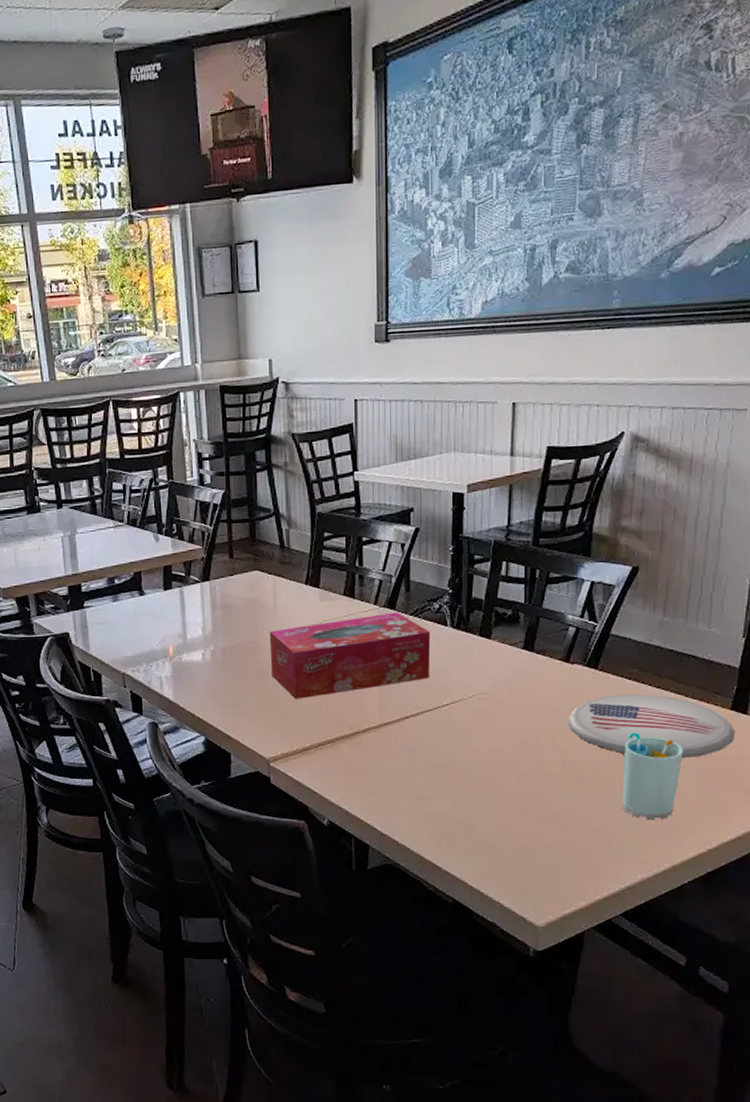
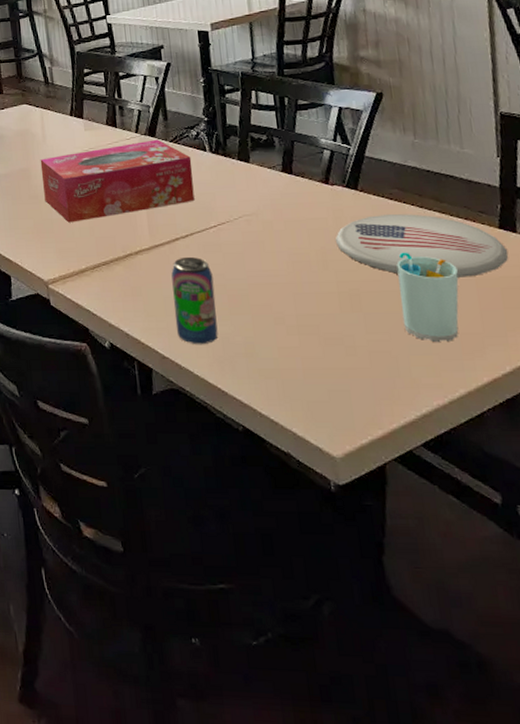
beverage can: none [397,735,440,823] -> present [171,256,218,345]

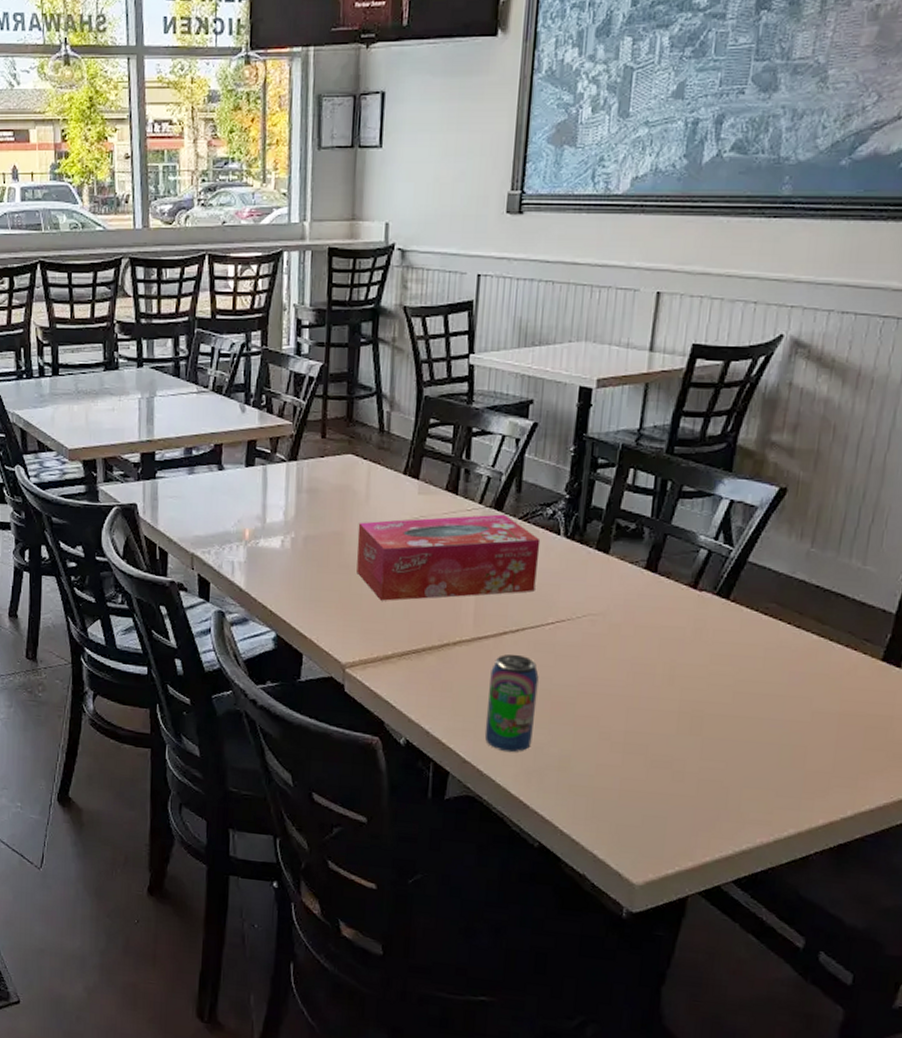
plate: present [335,214,509,277] -> none [689,630,885,711]
cup: present [396,252,459,343] -> none [744,675,823,778]

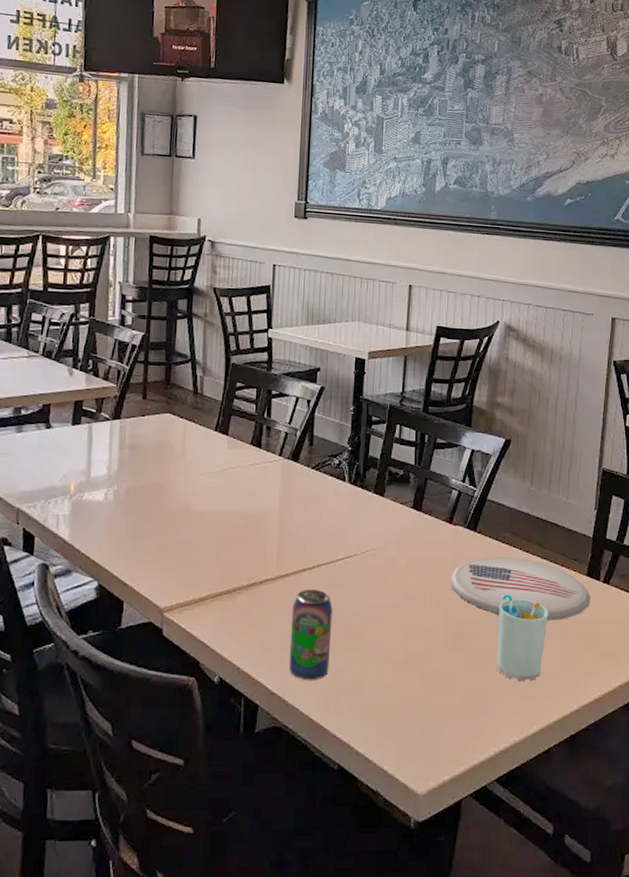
tissue box: present [356,514,541,601] -> none [174,465,330,546]
plate: none [689,630,885,711] -> present [449,557,591,620]
cup: none [744,675,823,778] -> present [496,594,549,682]

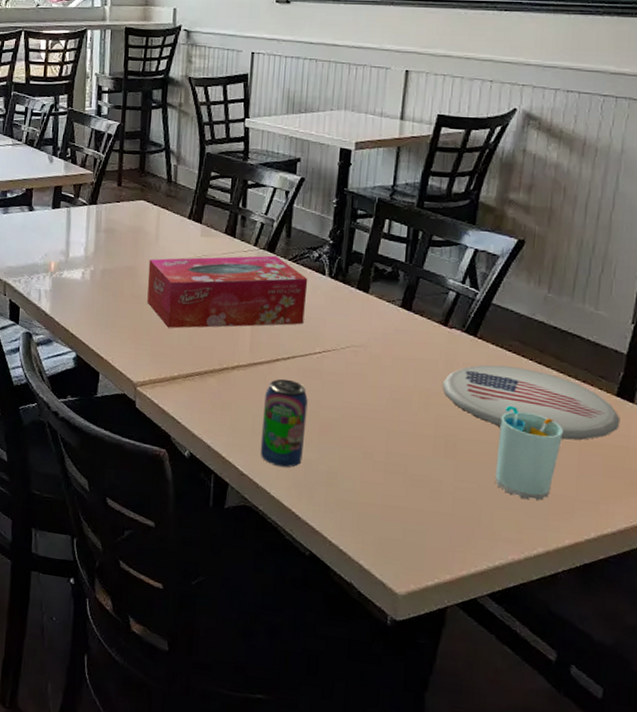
tissue box: none [174,465,330,546] -> present [147,255,308,329]

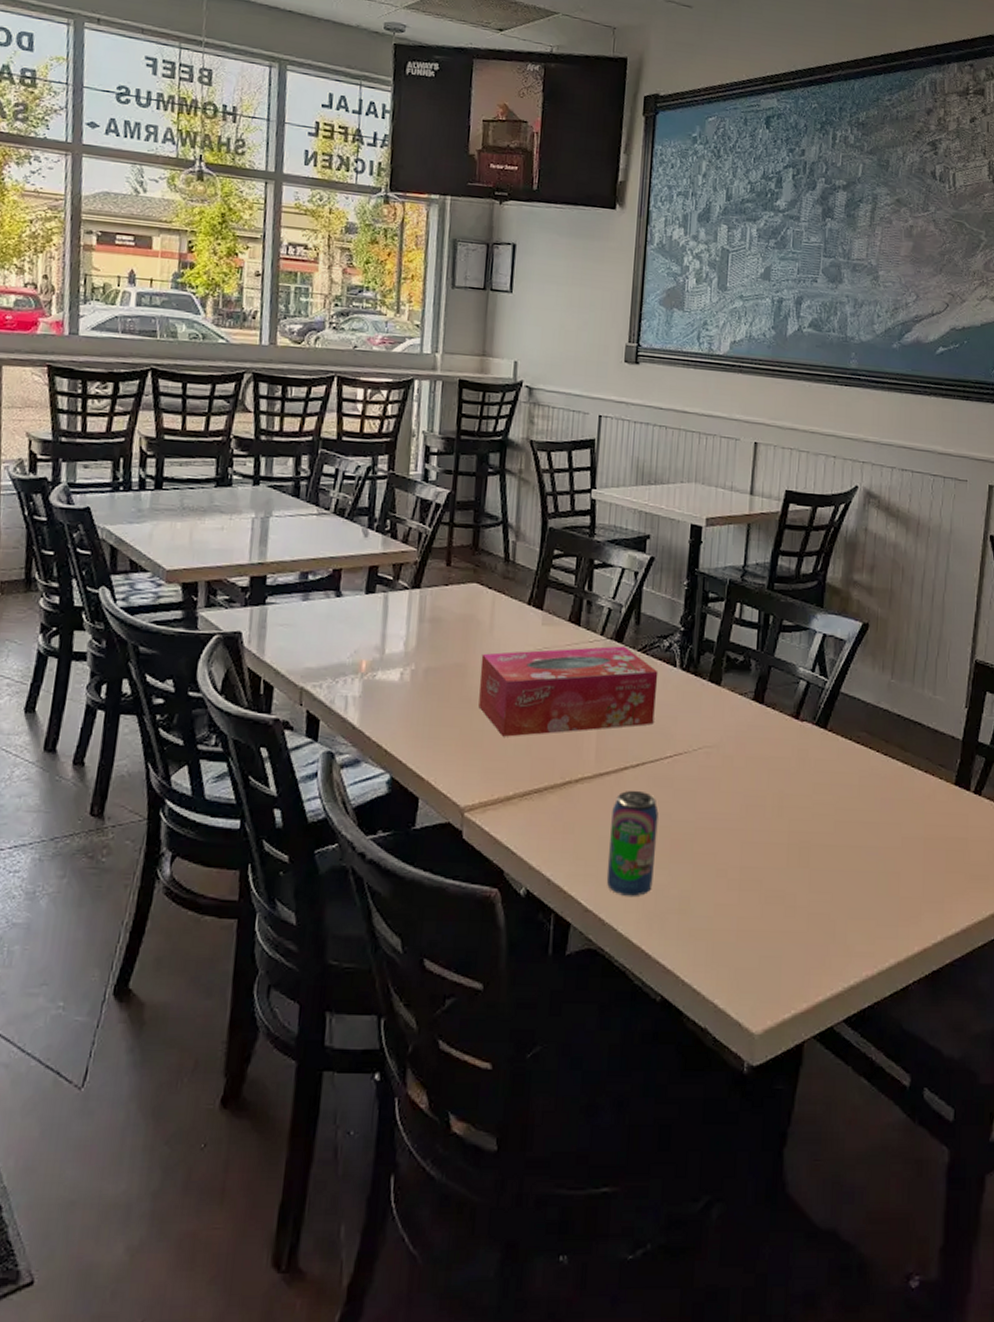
plate: present [442,364,621,440] -> none [794,759,959,836]
cup: present [495,405,564,500] -> none [847,803,910,907]

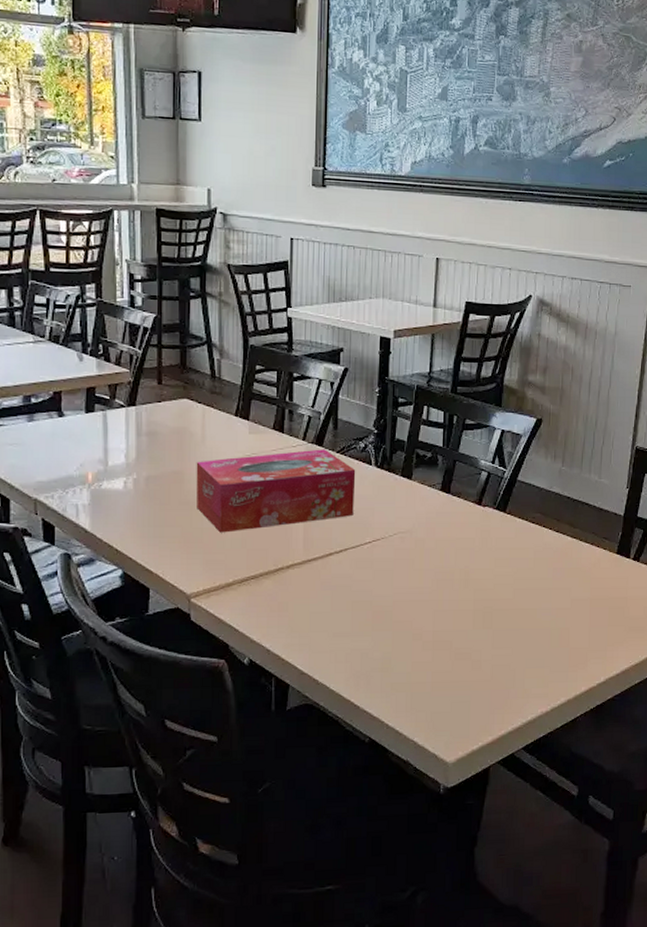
beverage can: present [606,790,659,898] -> none [318,572,361,661]

